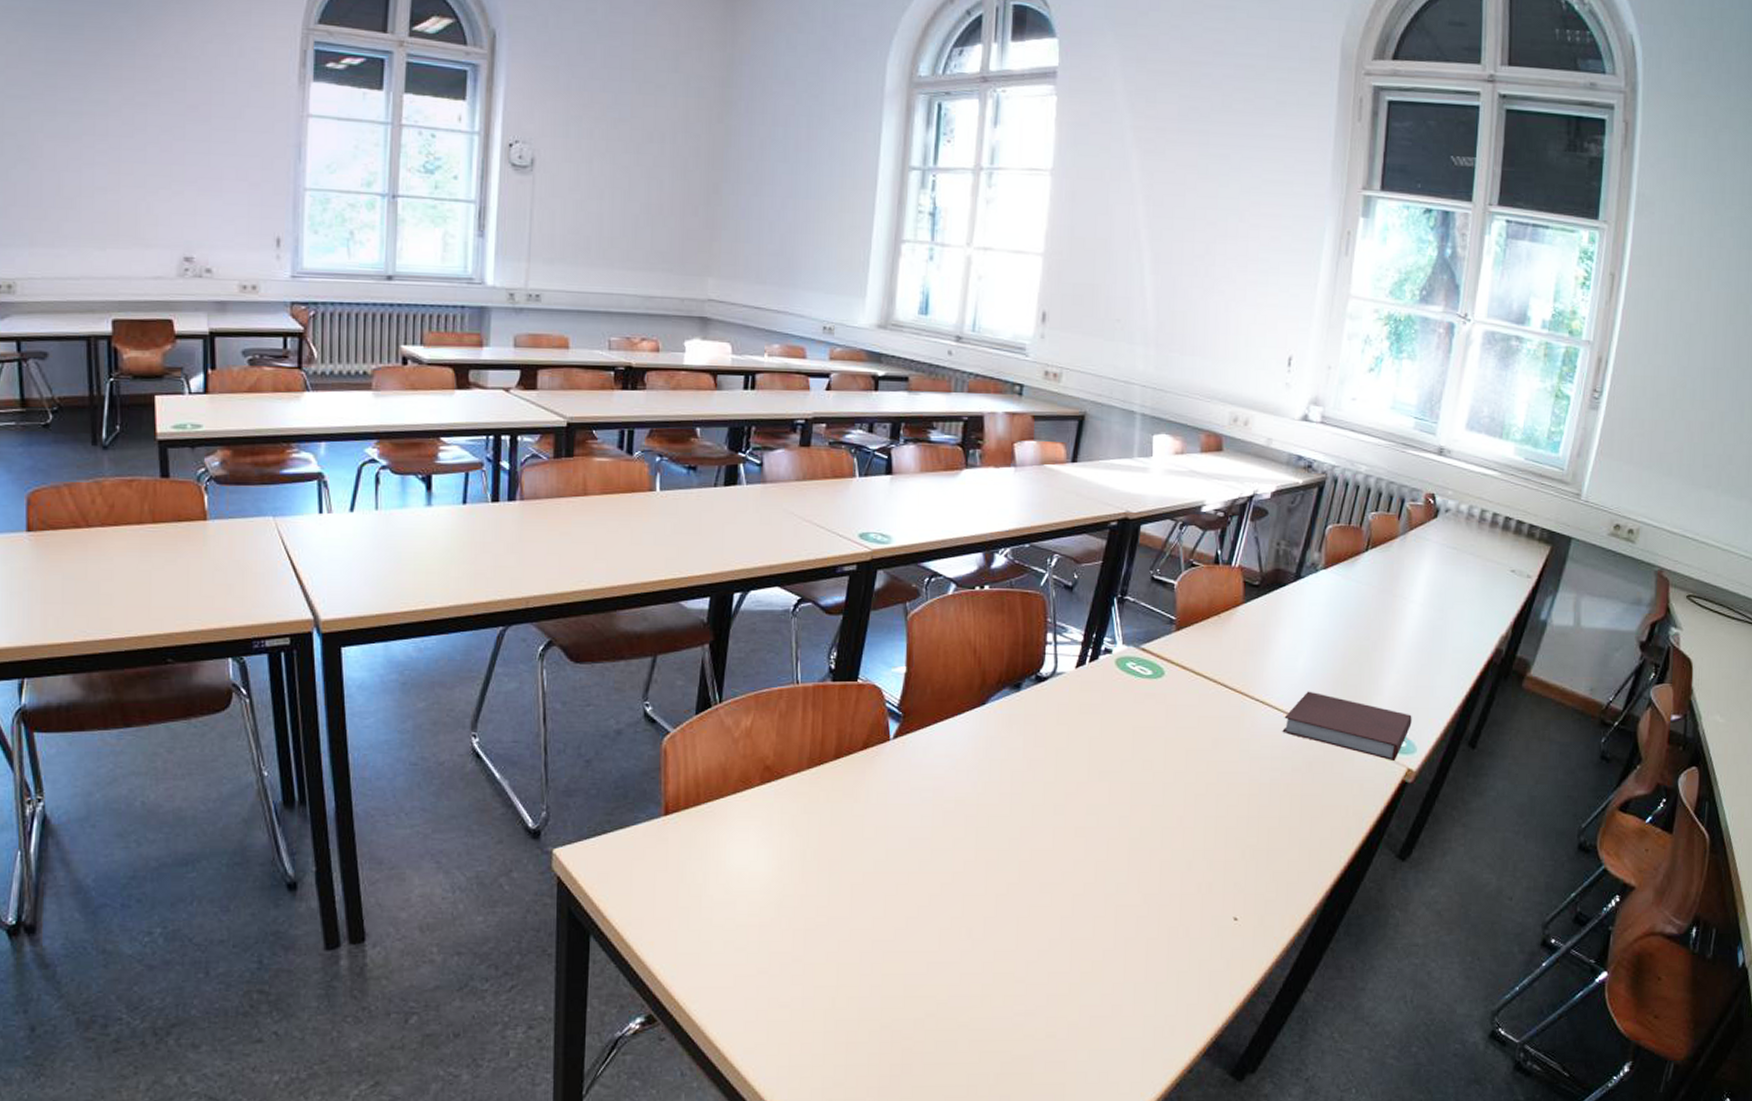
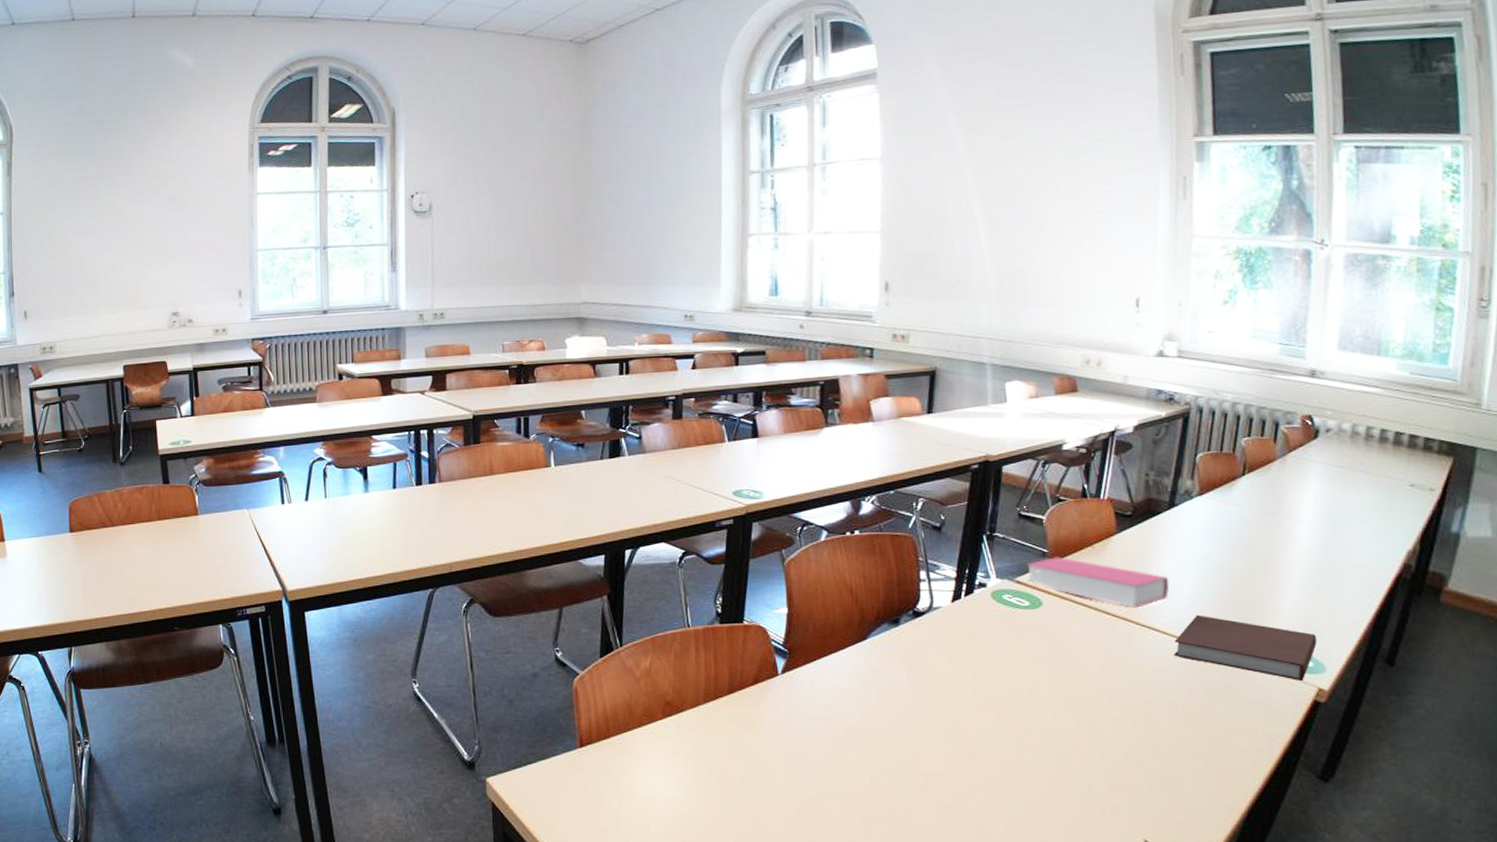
book: none [1153,625,1287,683] -> present [1026,557,1170,609]

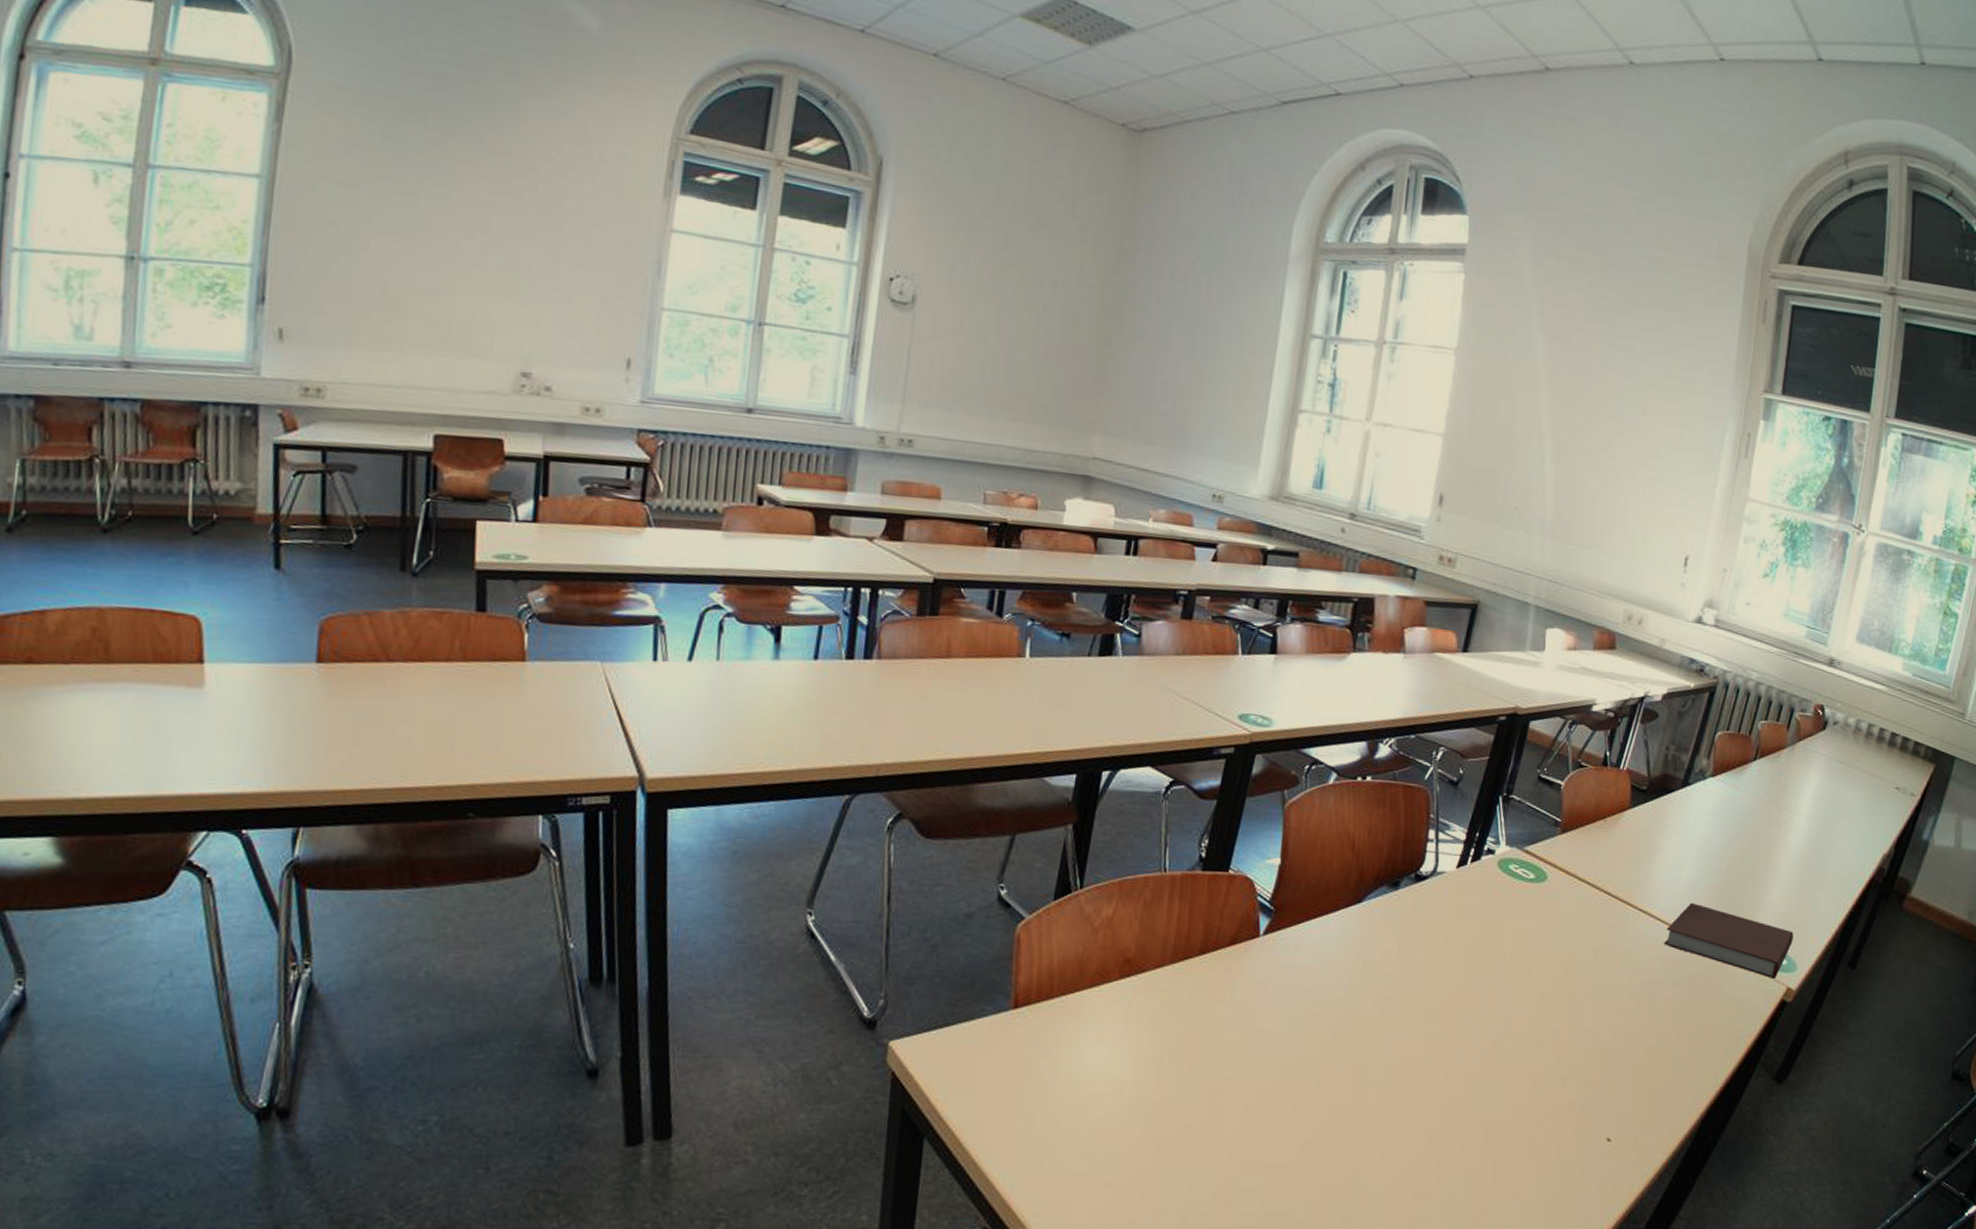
book: present [1026,557,1170,609] -> none [1537,827,1671,892]

